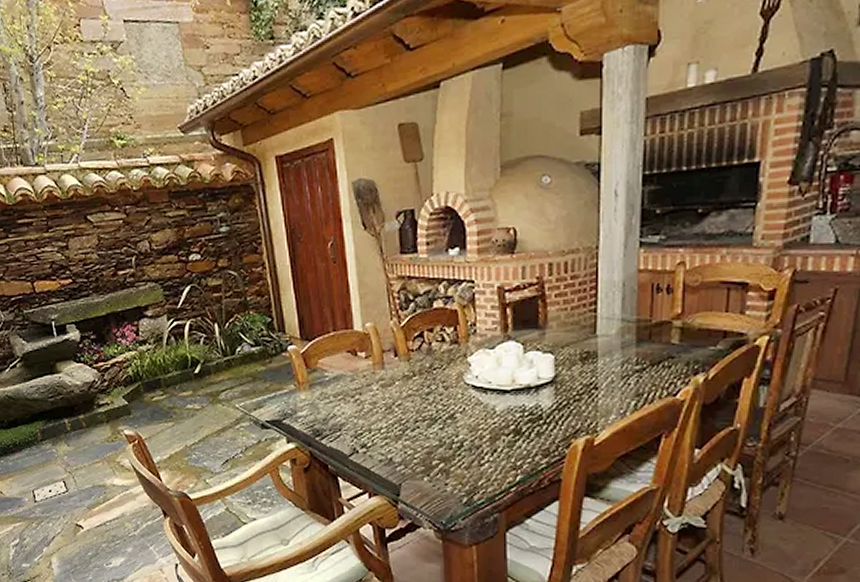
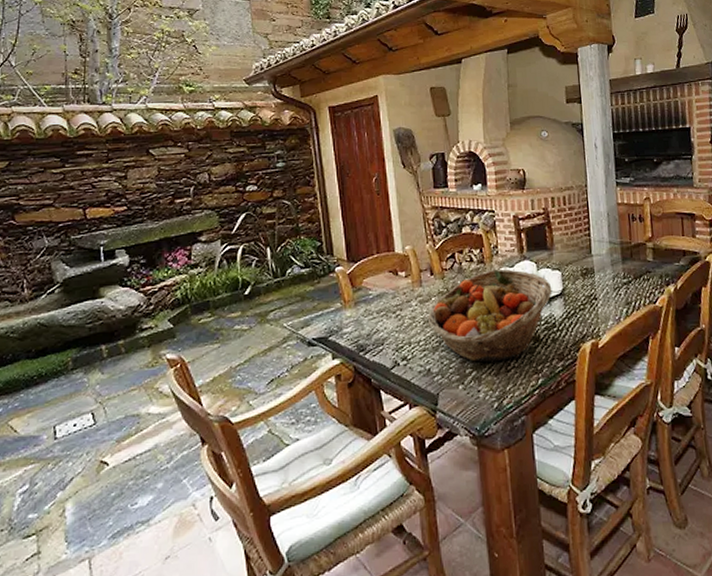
fruit basket: none [390,350,541,454] -> present [427,268,552,362]

